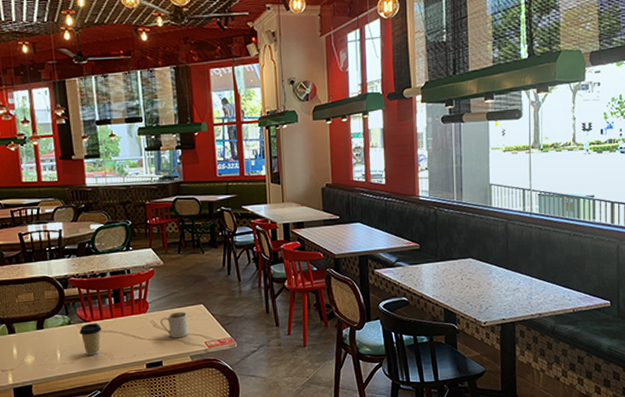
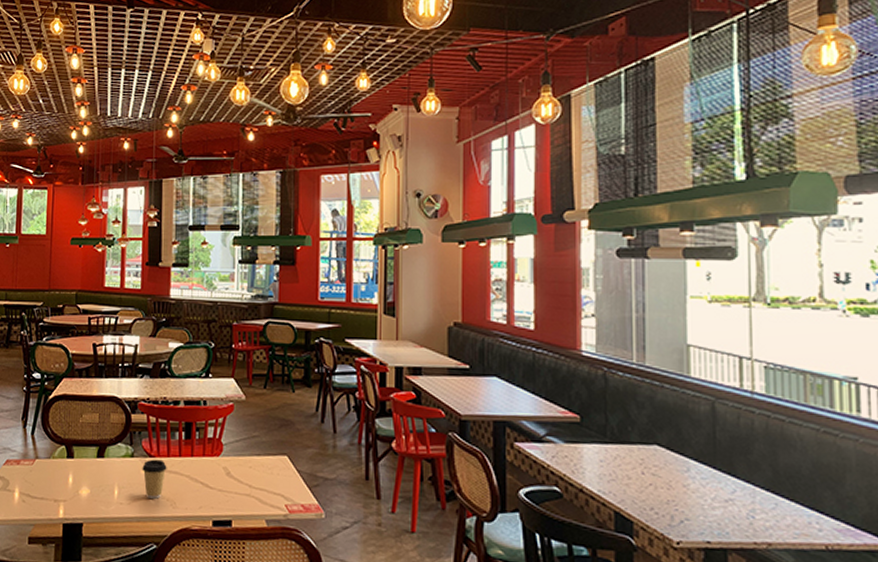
mug: present [160,312,188,339] -> none [235,461,267,495]

